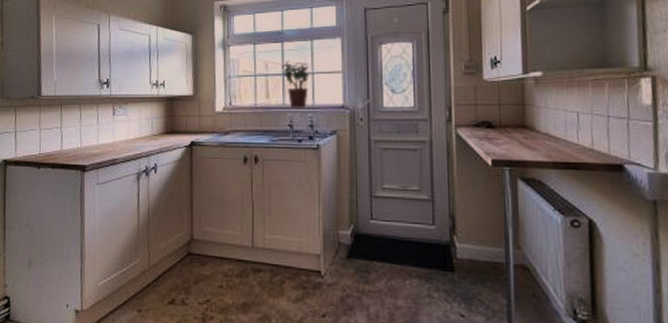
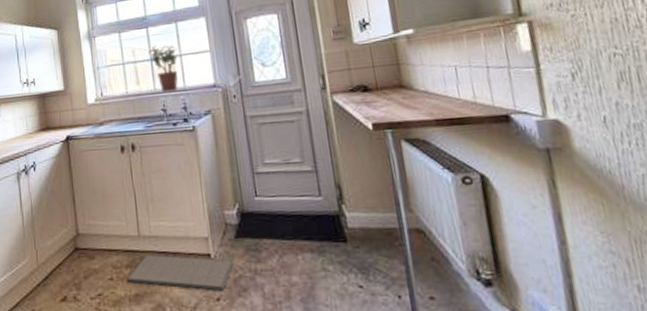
doormat: none [236,265,342,308] -> present [126,254,234,291]

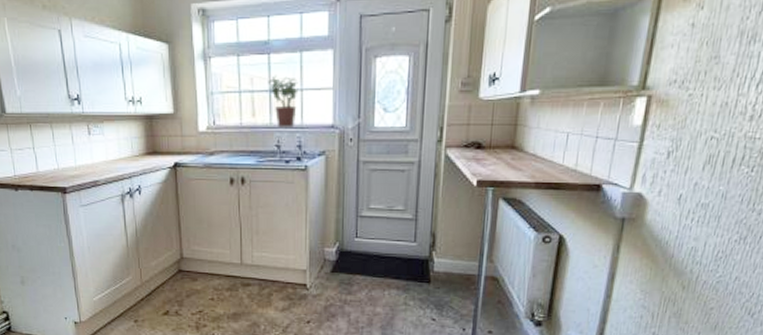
doormat: present [126,254,234,291] -> none [226,280,327,315]

